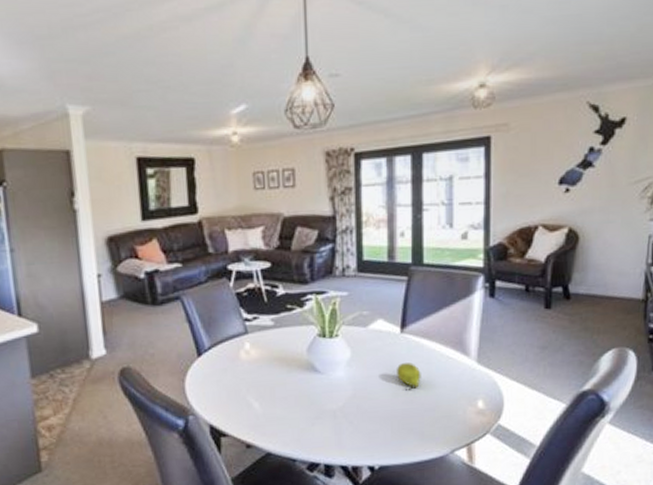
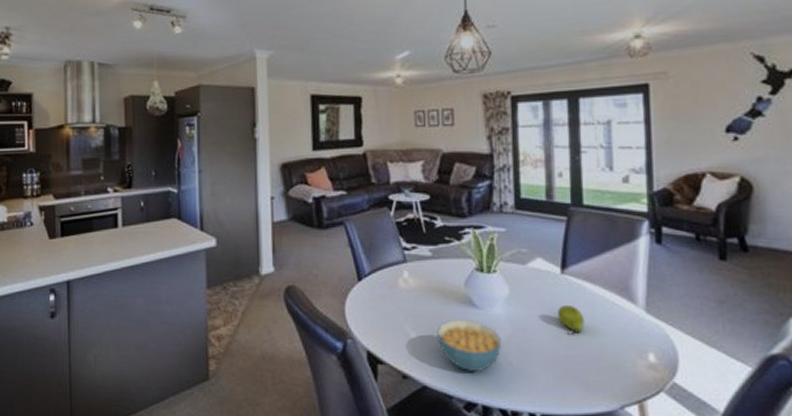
cereal bowl: none [279,385,344,435] -> present [436,319,502,372]

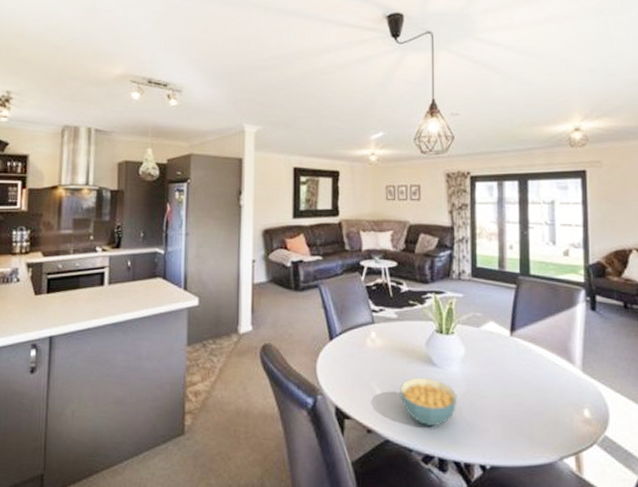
fruit: present [558,305,584,335] -> none [507,365,530,392]

